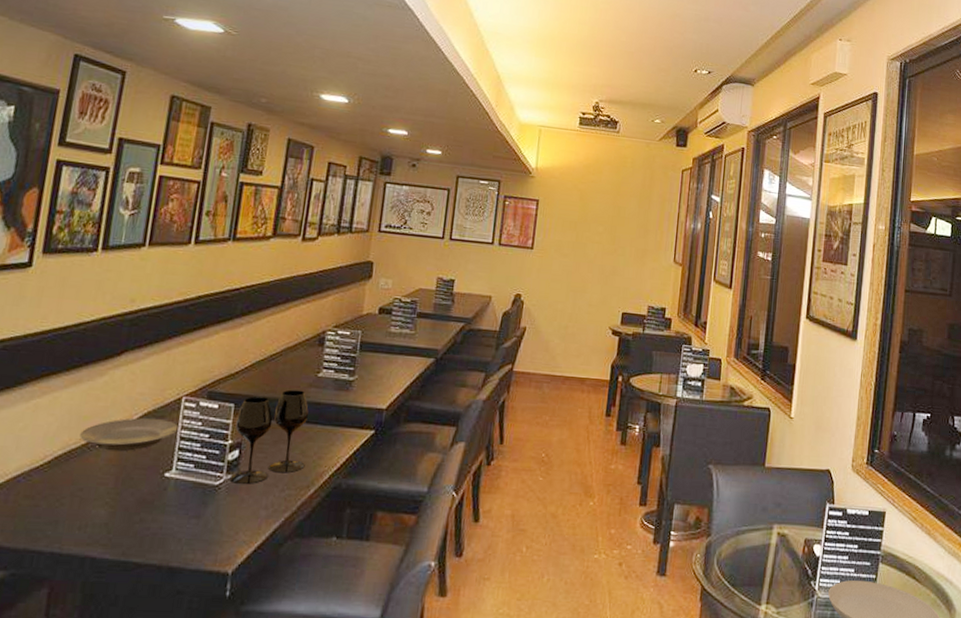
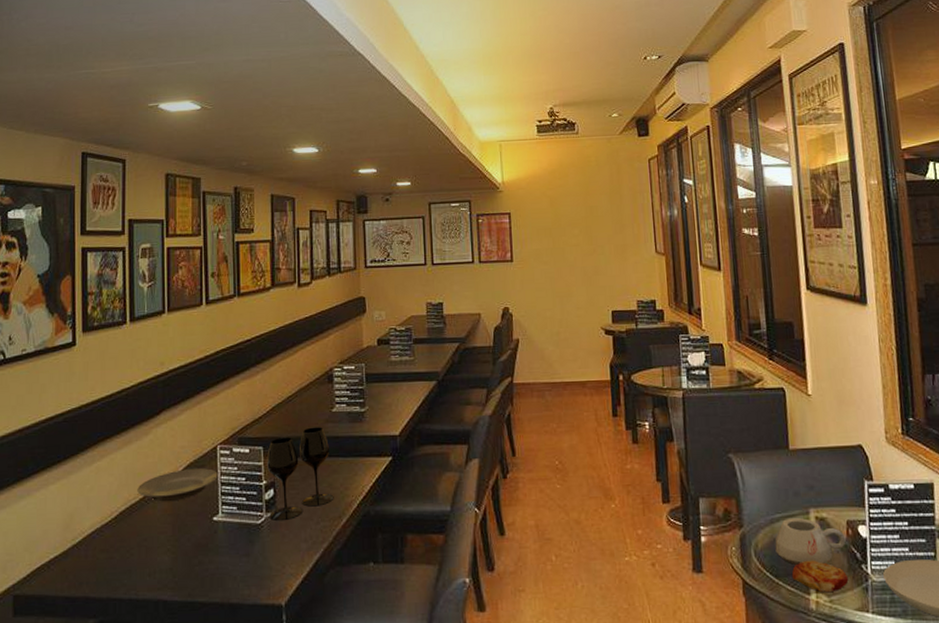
cup: none [736,531,801,577] -> present [775,517,846,565]
pastry: none [747,572,798,605] -> present [791,560,849,593]

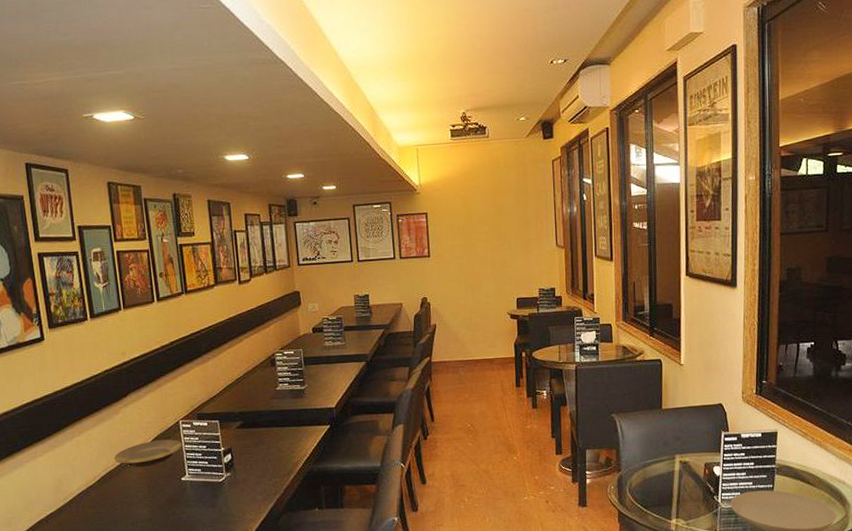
wine glass: present [267,427,334,520] -> none [223,402,283,479]
cup: present [775,517,846,565] -> none [646,462,703,498]
pastry: present [791,560,849,593] -> none [657,494,703,518]

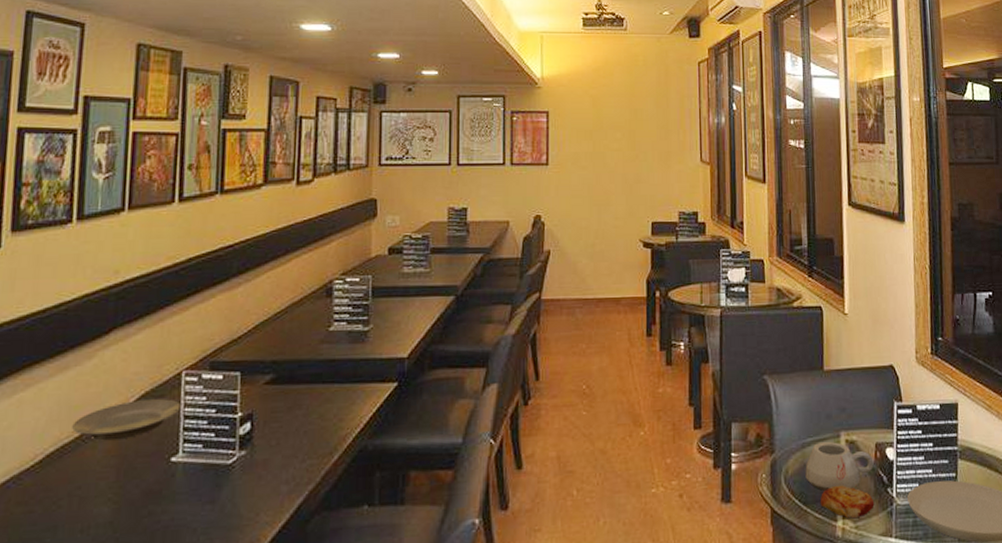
cup: none [646,462,703,498] -> present [805,441,874,491]
pastry: none [657,494,703,518] -> present [819,485,875,519]

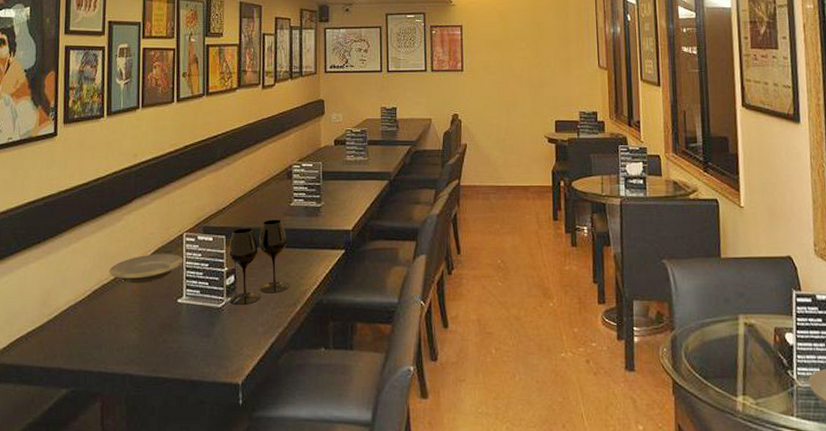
wine glass: none [243,348,325,460] -> present [229,219,290,305]
cup: present [805,441,874,491] -> none [704,322,773,368]
pastry: present [819,485,875,519] -> none [719,363,775,396]

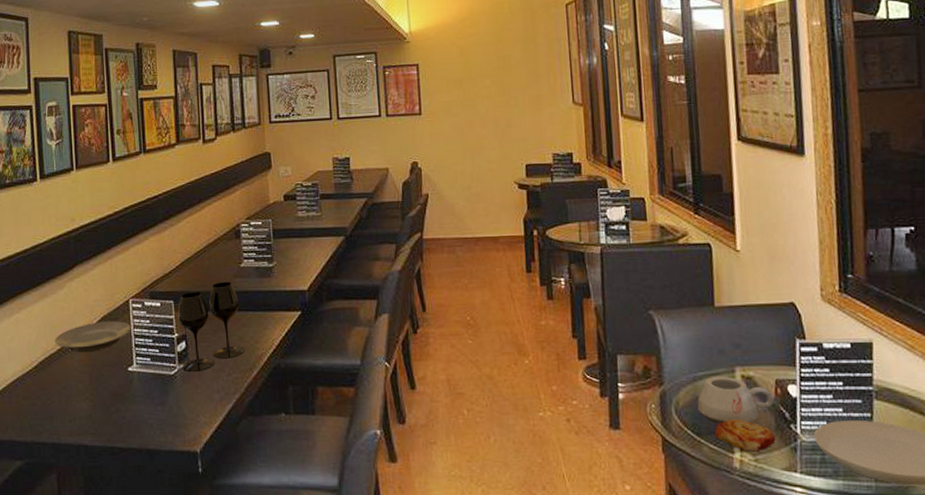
cup: none [704,322,773,368] -> present [697,376,774,423]
pastry: none [719,363,775,396] -> present [714,418,776,452]

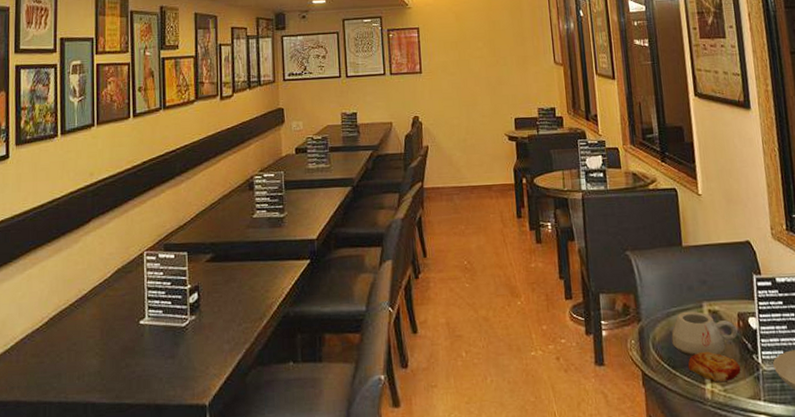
plate: present [55,321,131,353] -> none [67,274,144,307]
wine glass: present [178,281,245,372] -> none [191,232,255,323]

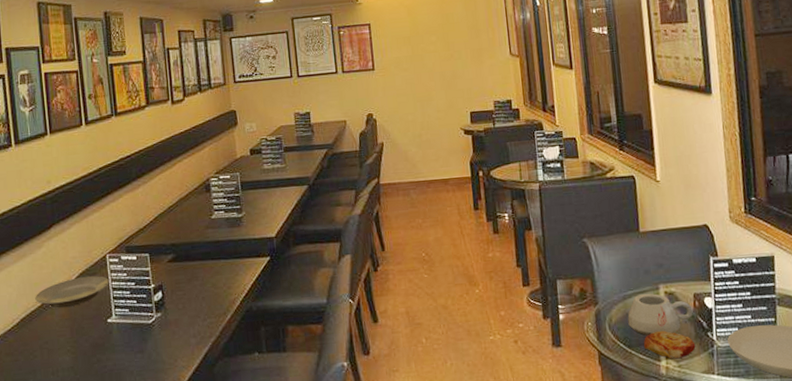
plate: none [67,274,144,307] -> present [35,276,109,308]

